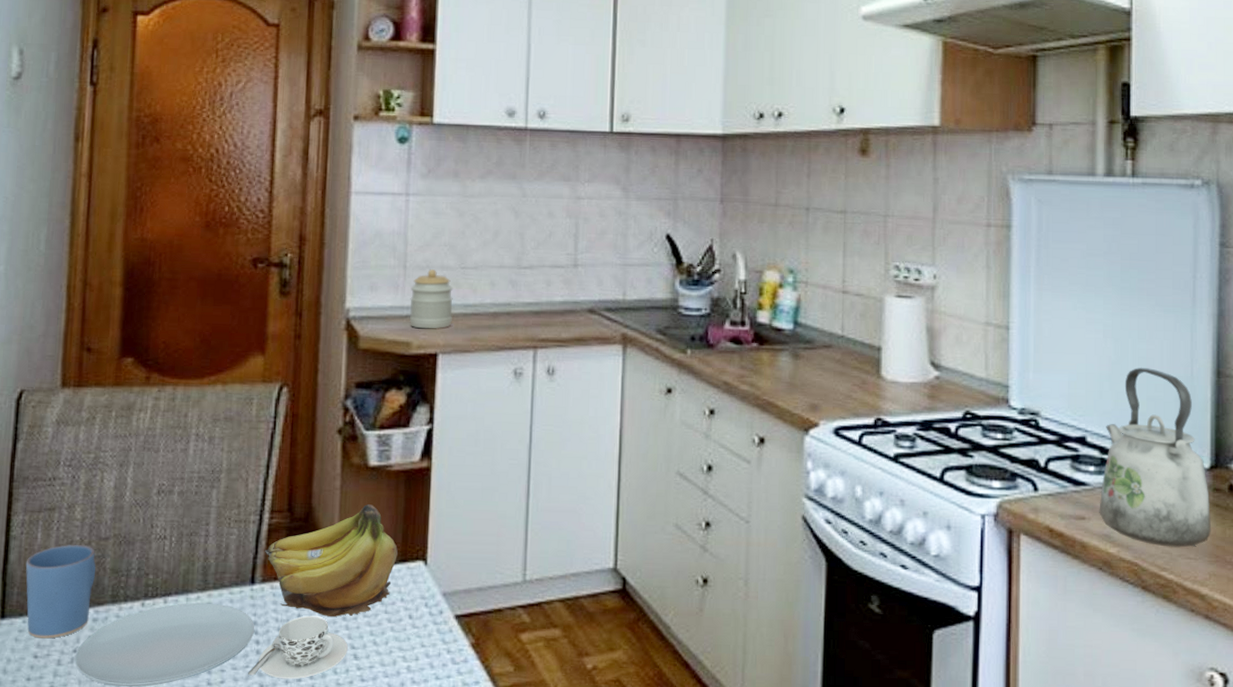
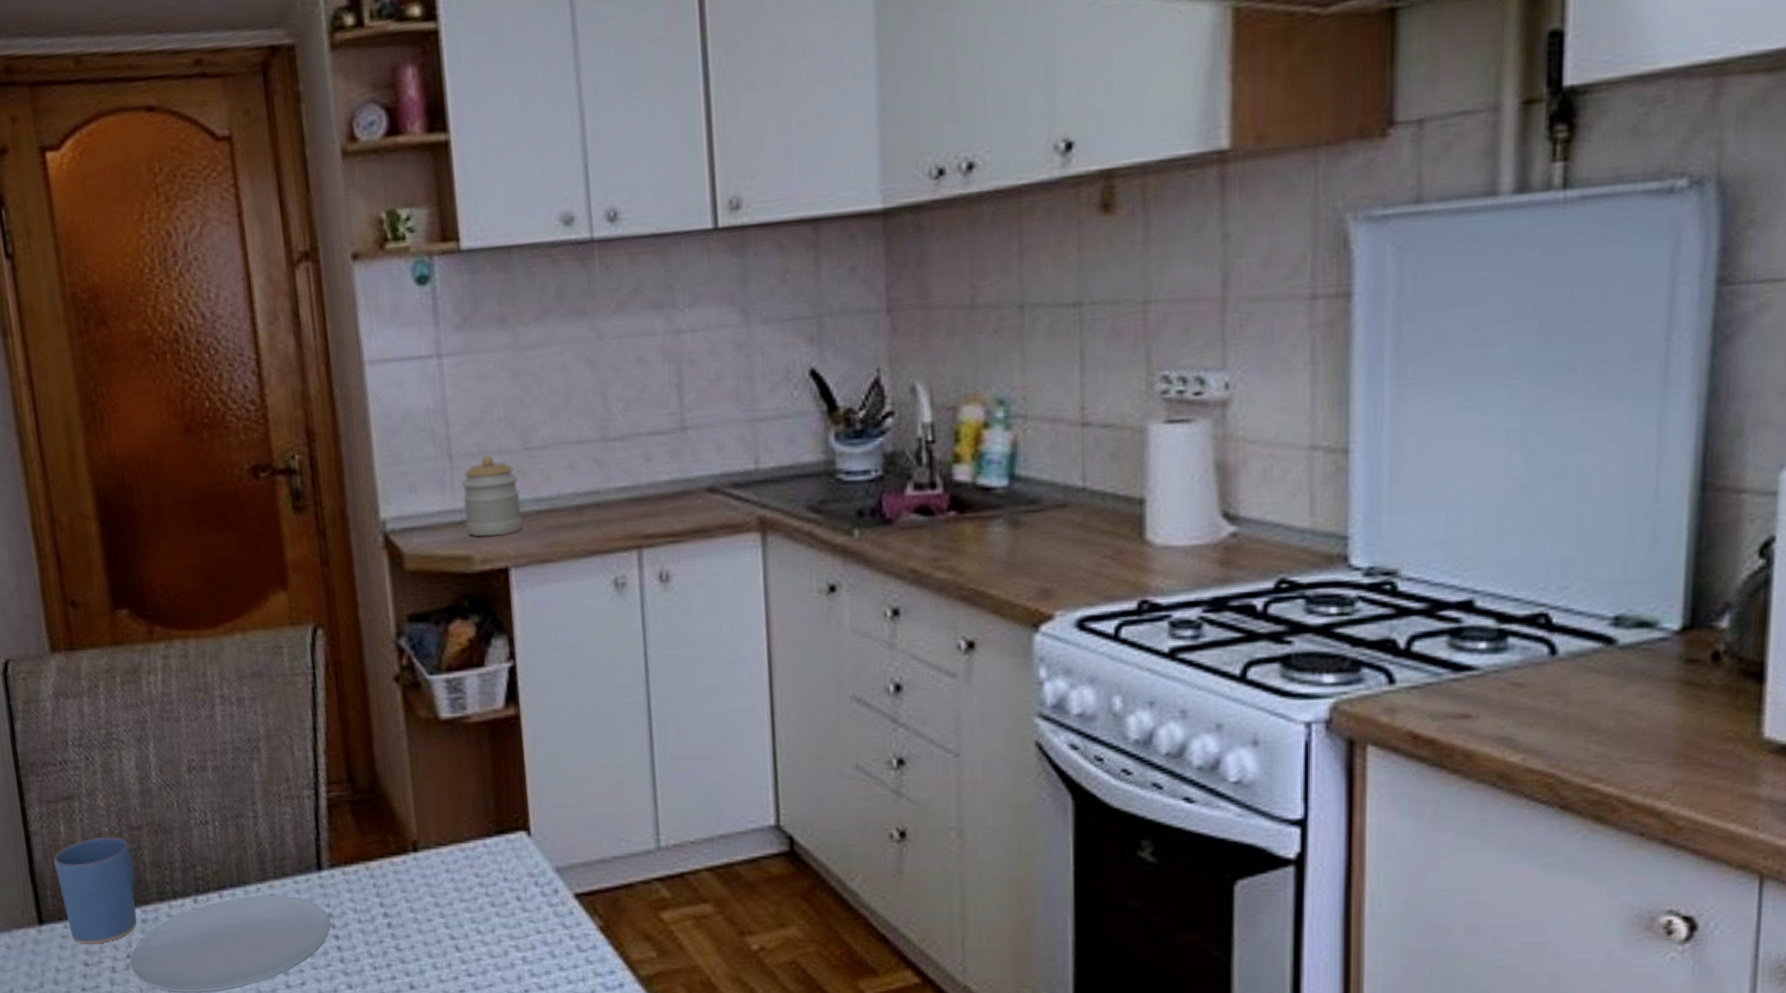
teacup: present [247,615,348,680] -> none [330,903,447,978]
fruit: present [265,504,398,617] -> none [328,766,492,903]
kettle: present [1099,368,1212,548] -> none [1493,489,1680,749]

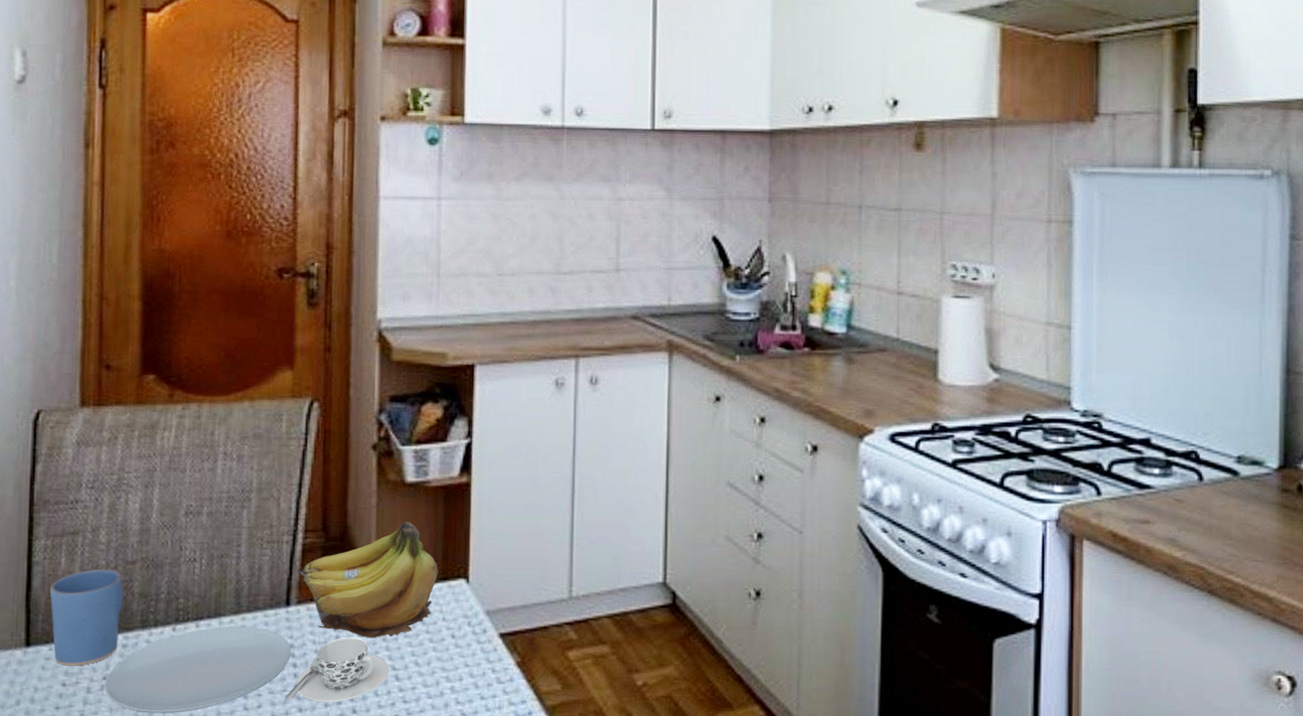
fruit: none [328,766,492,903] -> present [300,522,438,638]
teacup: none [330,903,447,978] -> present [285,637,389,703]
jar: present [461,455,523,537] -> none [444,277,490,339]

